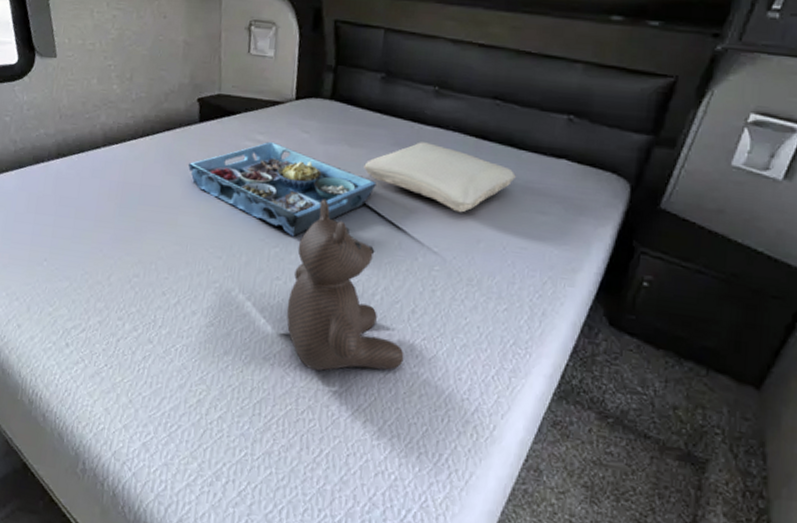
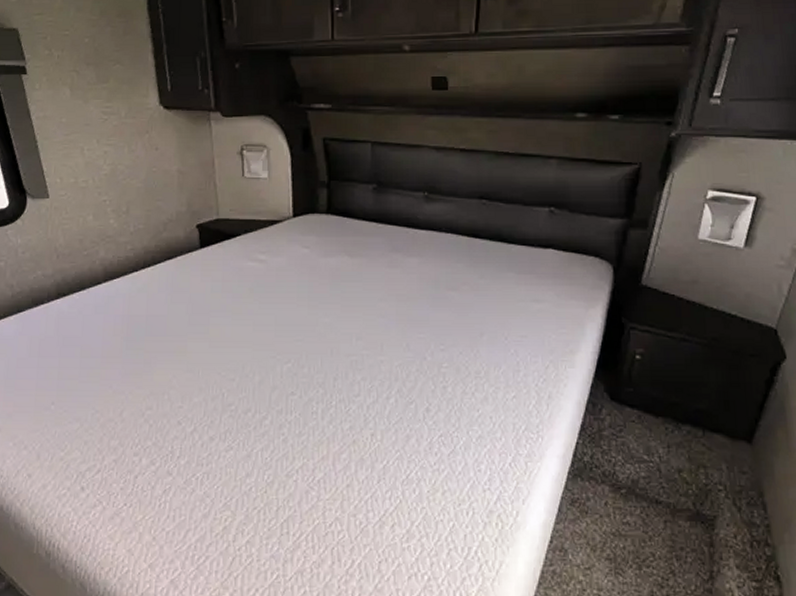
serving tray: present [187,141,377,237] -> none [192,259,379,350]
teddy bear: present [286,199,404,371] -> none [304,310,424,480]
pillow: present [364,142,516,213] -> none [365,246,508,309]

